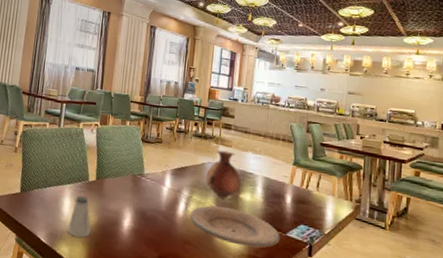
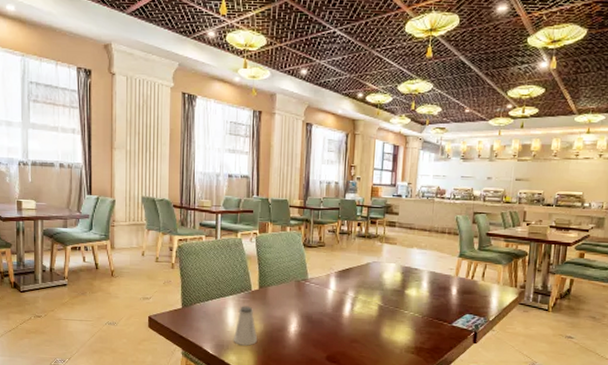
plate: present [189,205,280,248] -> none [356,304,446,340]
vase: present [205,149,242,199] -> none [371,248,407,296]

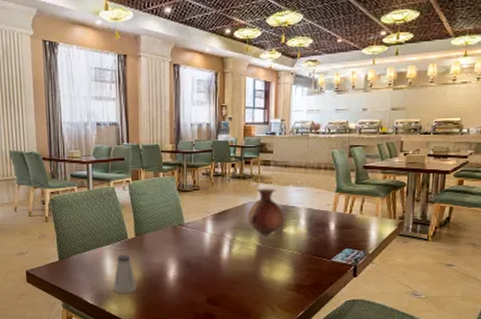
vase: none [371,248,407,296] -> present [247,188,284,236]

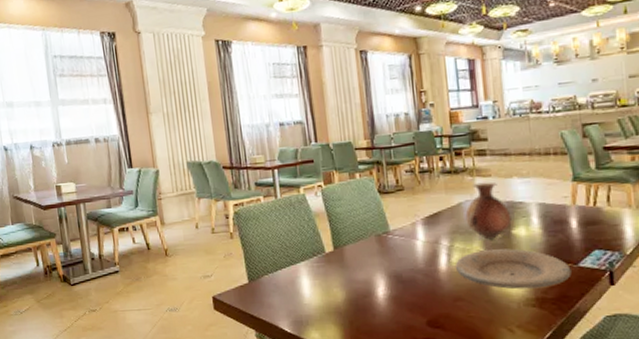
saltshaker: present [112,254,136,294] -> none [312,271,341,319]
plate: none [234,244,325,277] -> present [455,248,572,290]

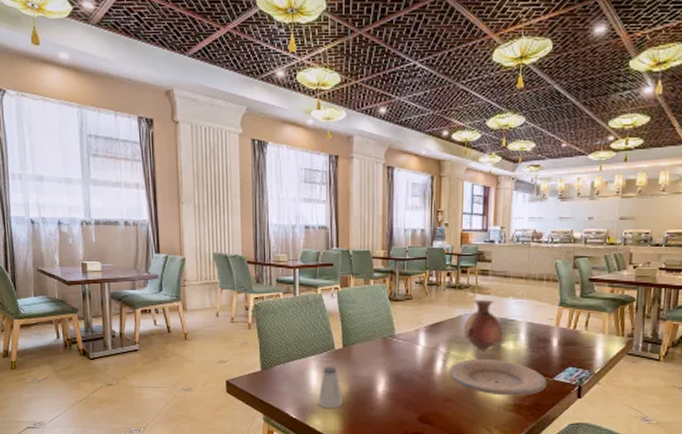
saltshaker: none [312,271,341,319] -> present [317,366,342,409]

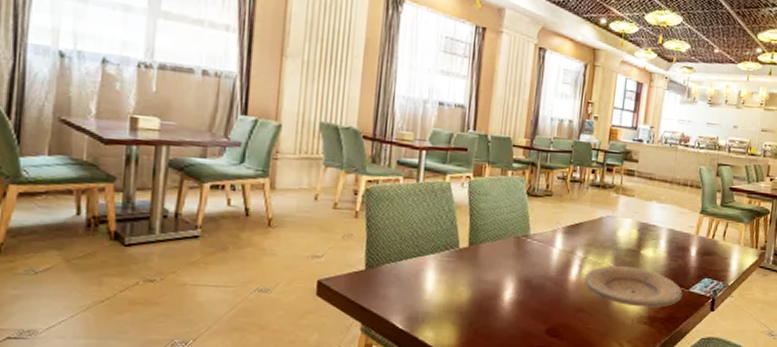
saltshaker: present [317,366,342,409] -> none [430,267,463,318]
vase: present [463,299,503,350] -> none [603,200,644,257]

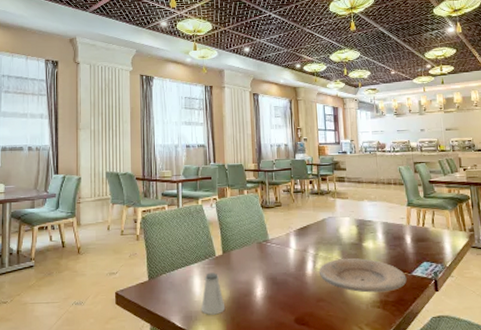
saltshaker: none [430,267,463,318] -> present [200,272,225,315]

